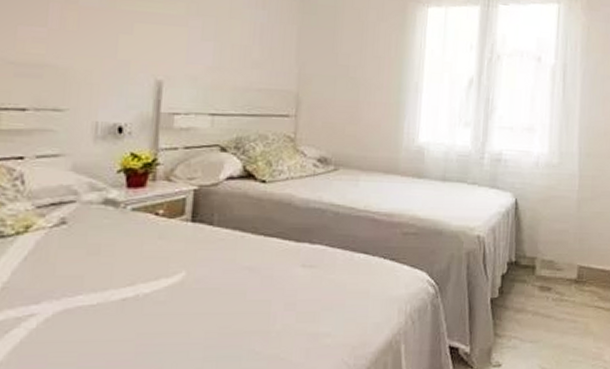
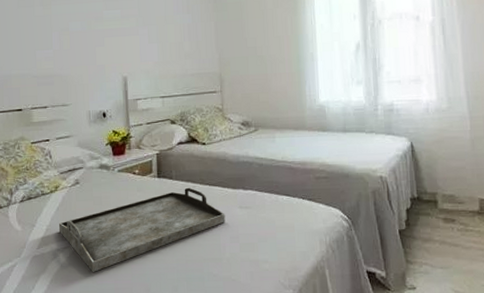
serving tray: none [22,237,282,350] -> present [58,187,226,272]

